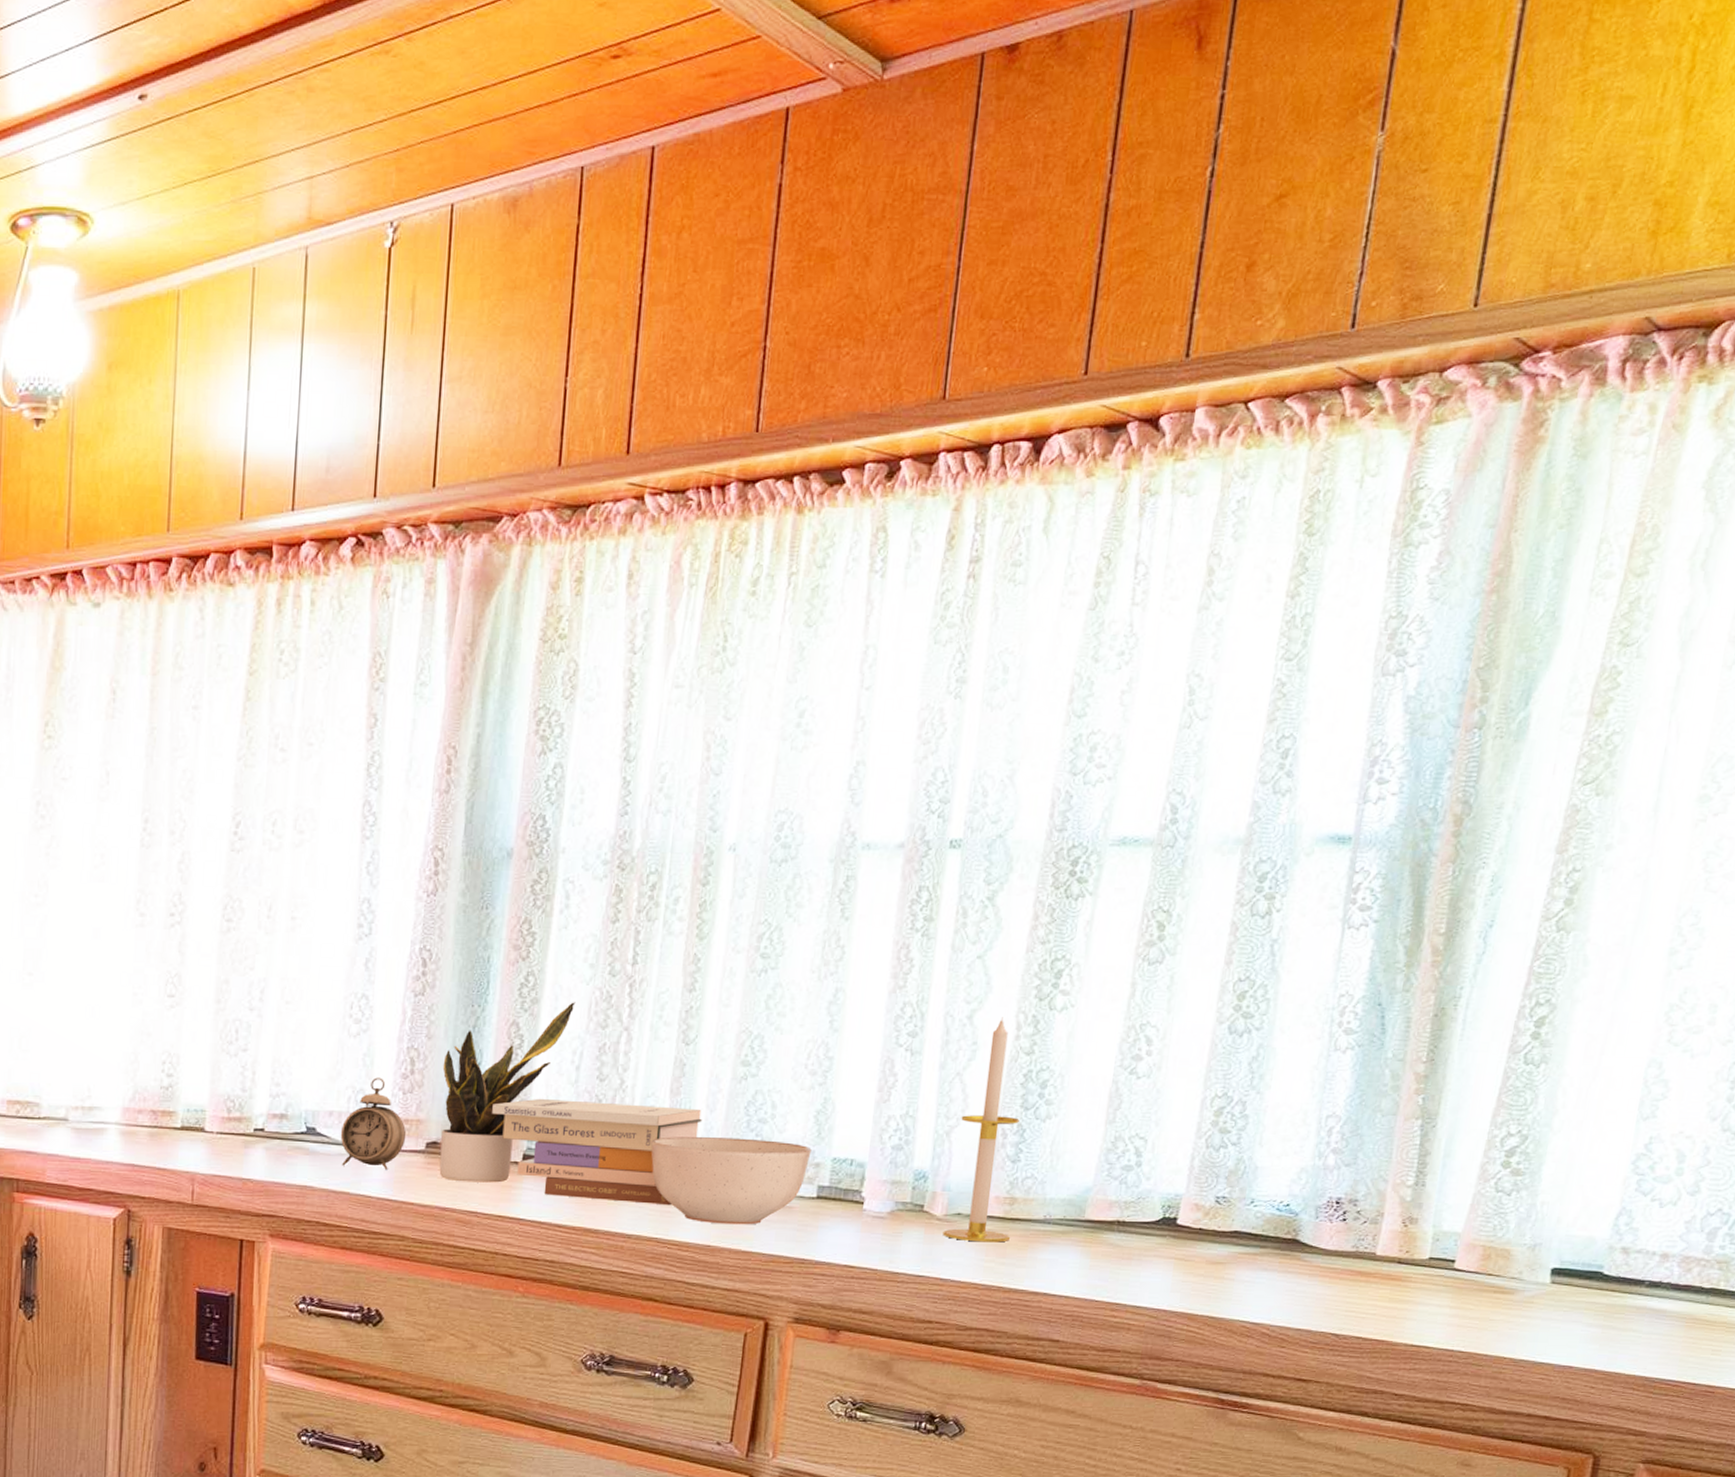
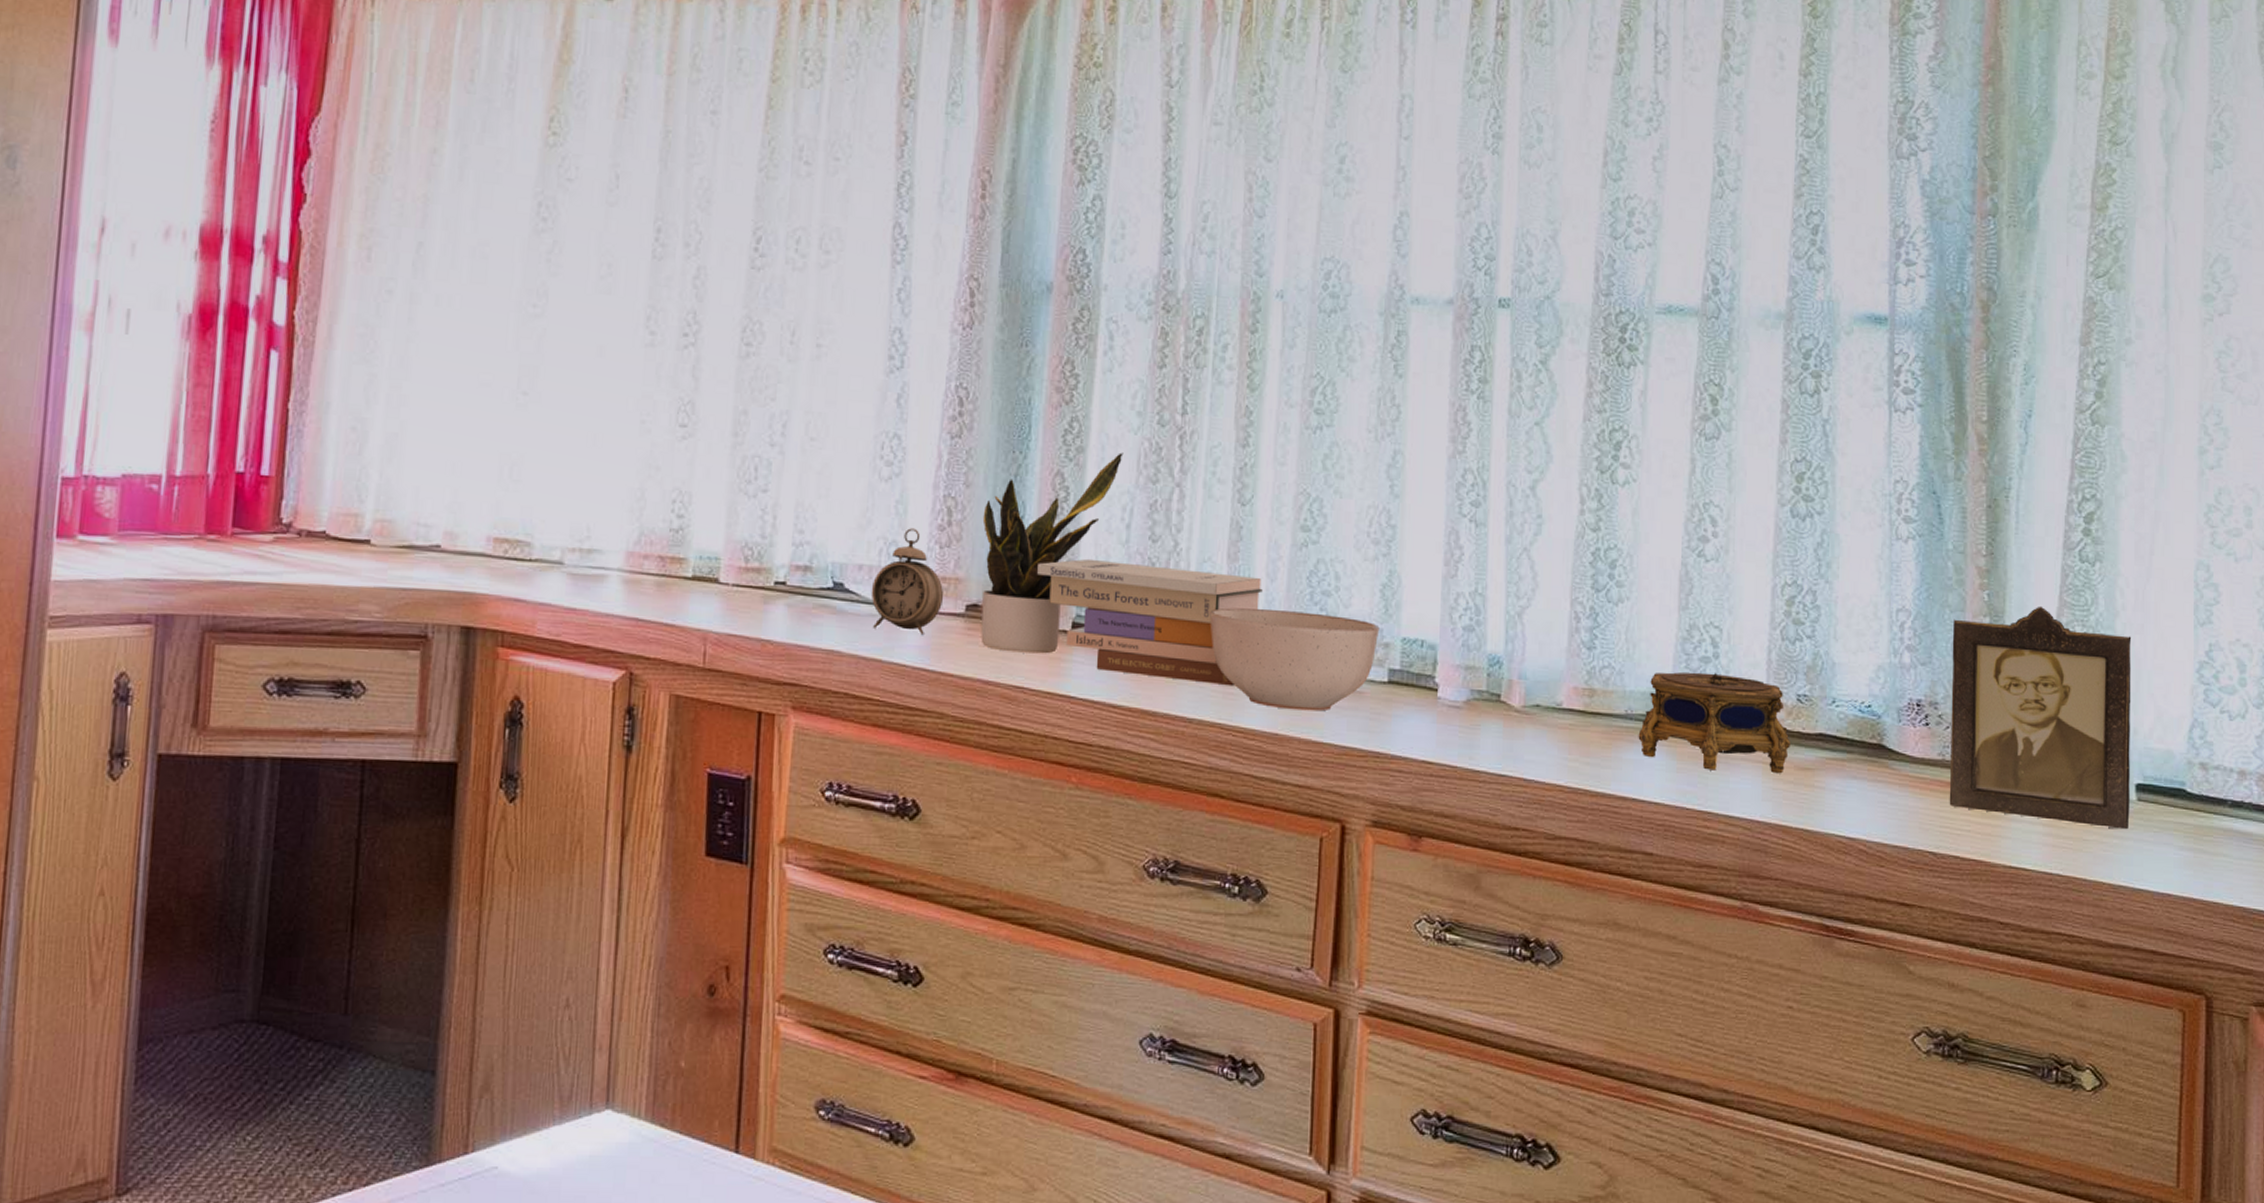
candle: present [942,1017,1020,1243] -> none [1522,489,1593,739]
clock: none [1054,1179,1205,1268] -> present [1638,672,1790,774]
photo frame: none [1357,1107,1568,1310] -> present [1949,605,2132,830]

